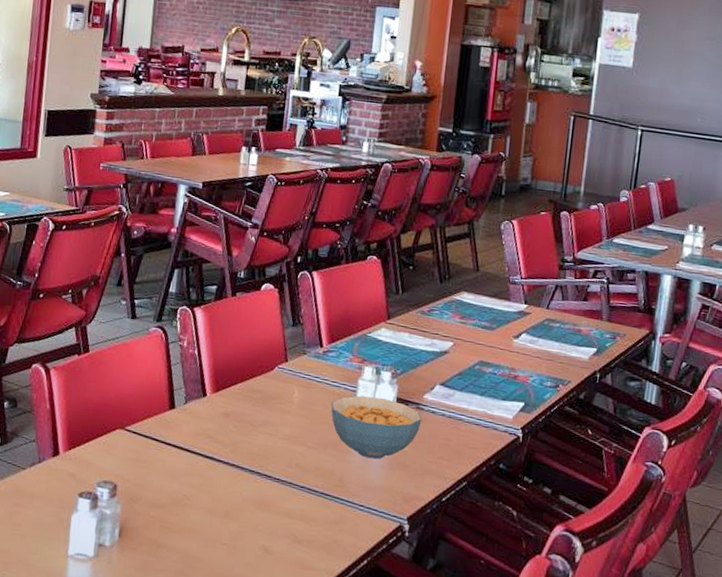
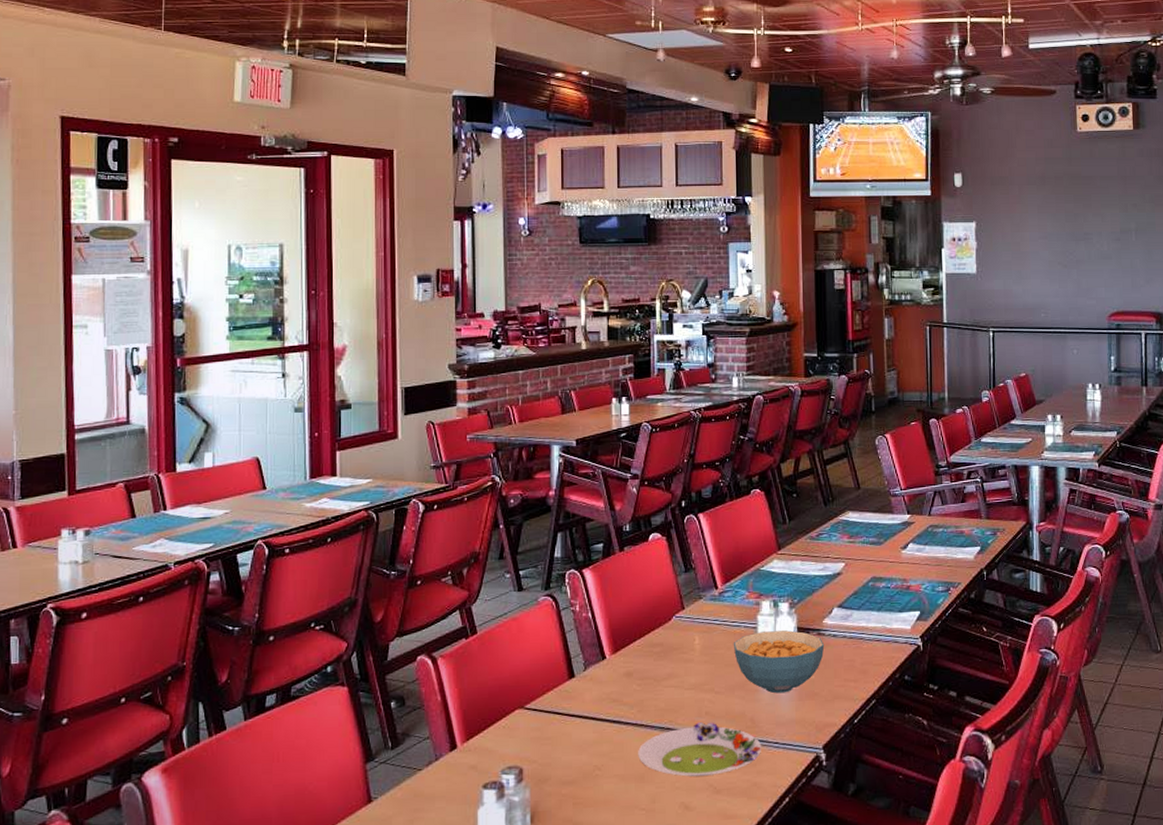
salad plate: none [226,472,347,525] -> present [638,722,761,777]

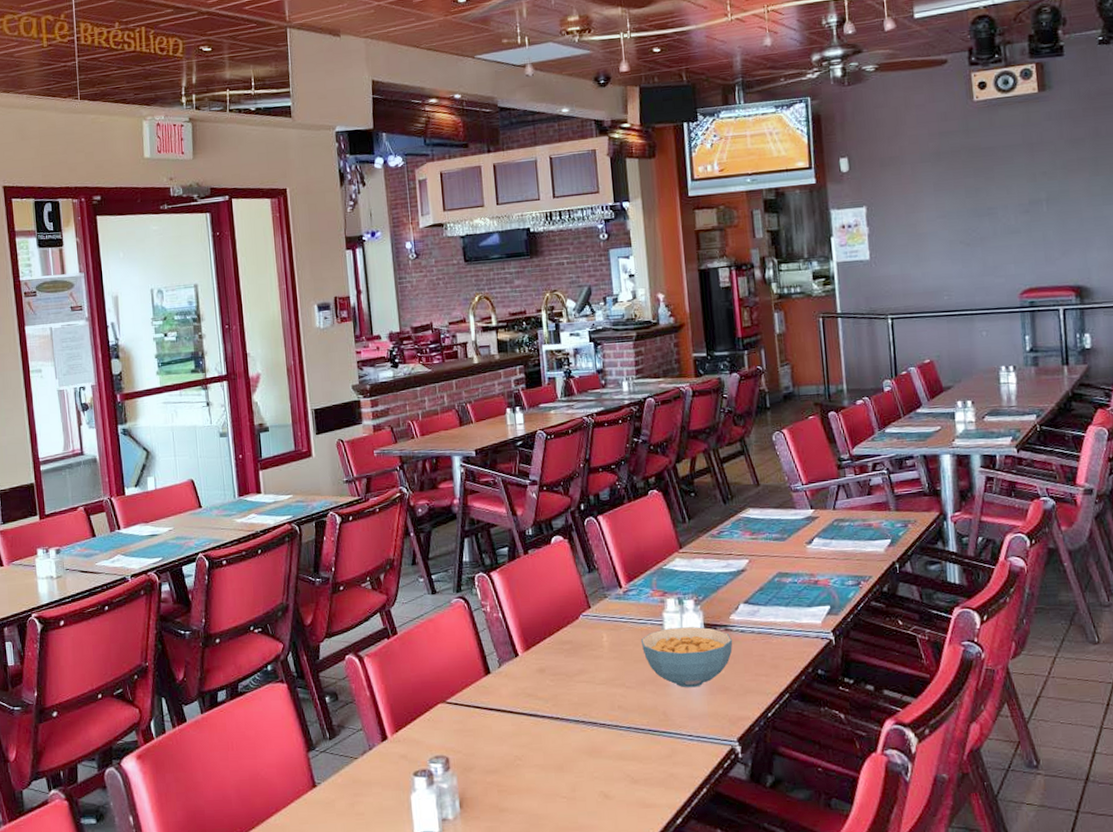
salad plate: present [638,722,761,777] -> none [555,715,676,768]

